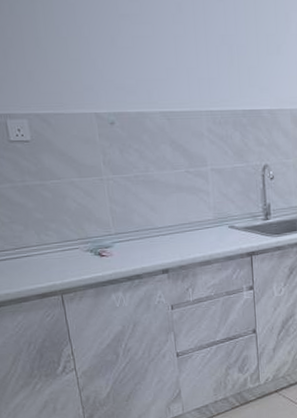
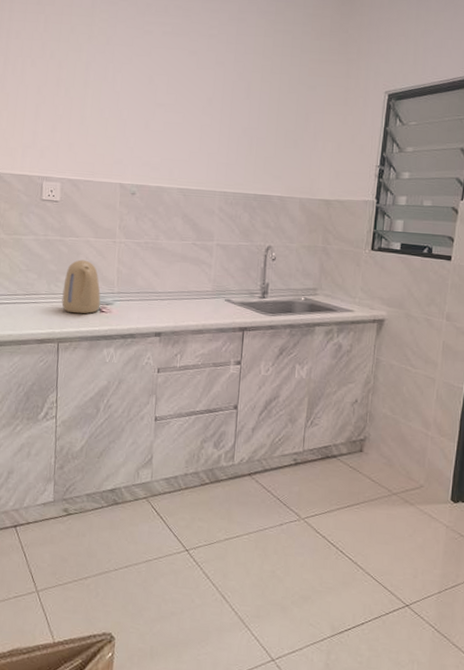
kettle: none [54,203,100,262] -> present [61,259,101,314]

